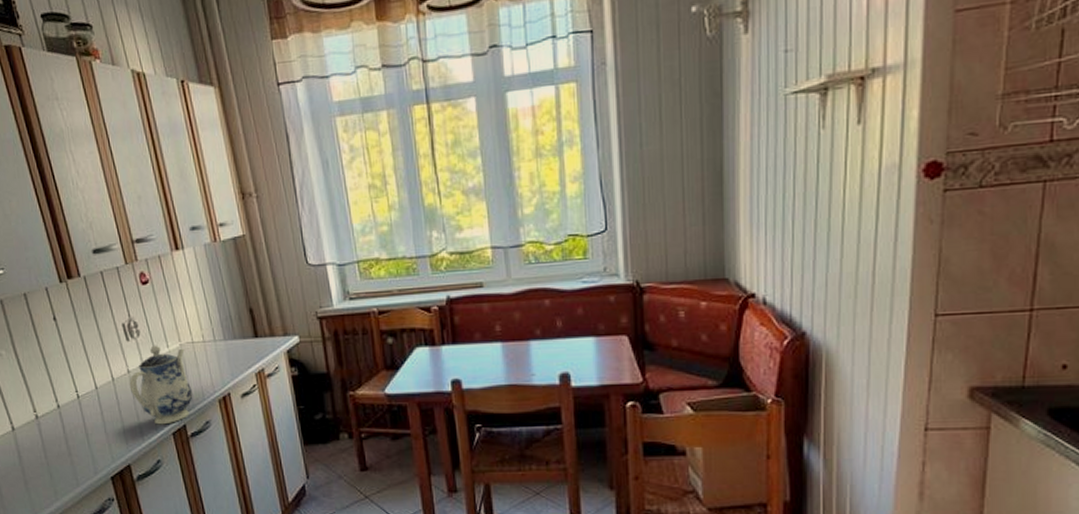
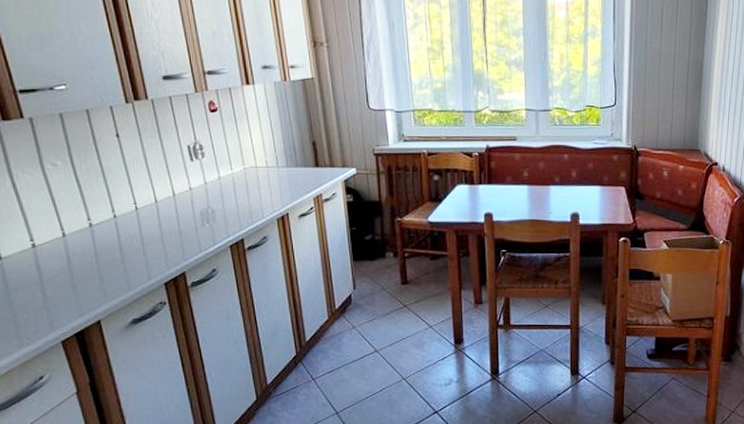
teapot: present [129,345,193,425] -> none [190,167,253,238]

